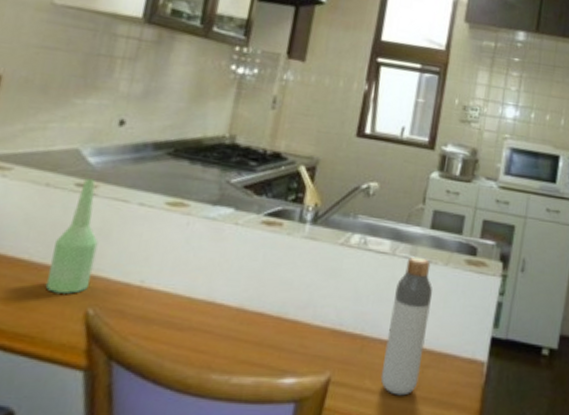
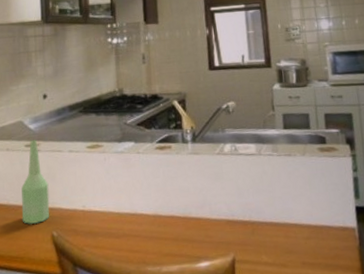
bottle: present [380,256,433,396] -> none [268,152,305,265]

